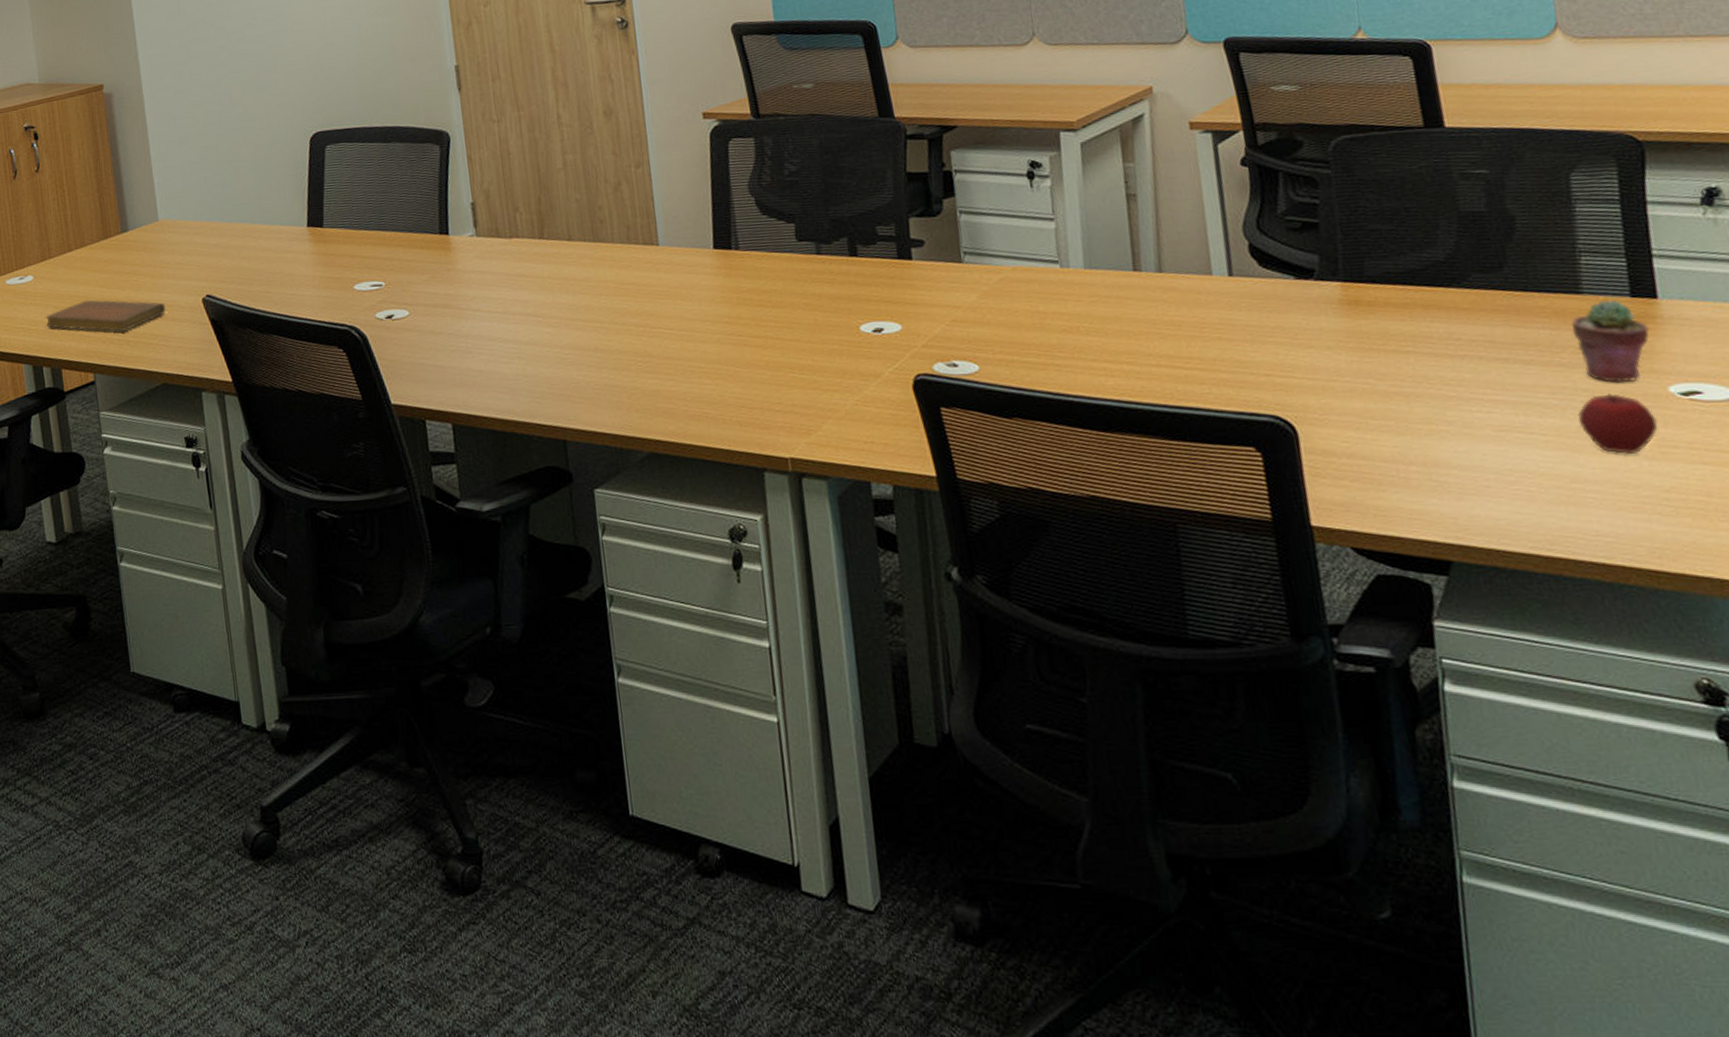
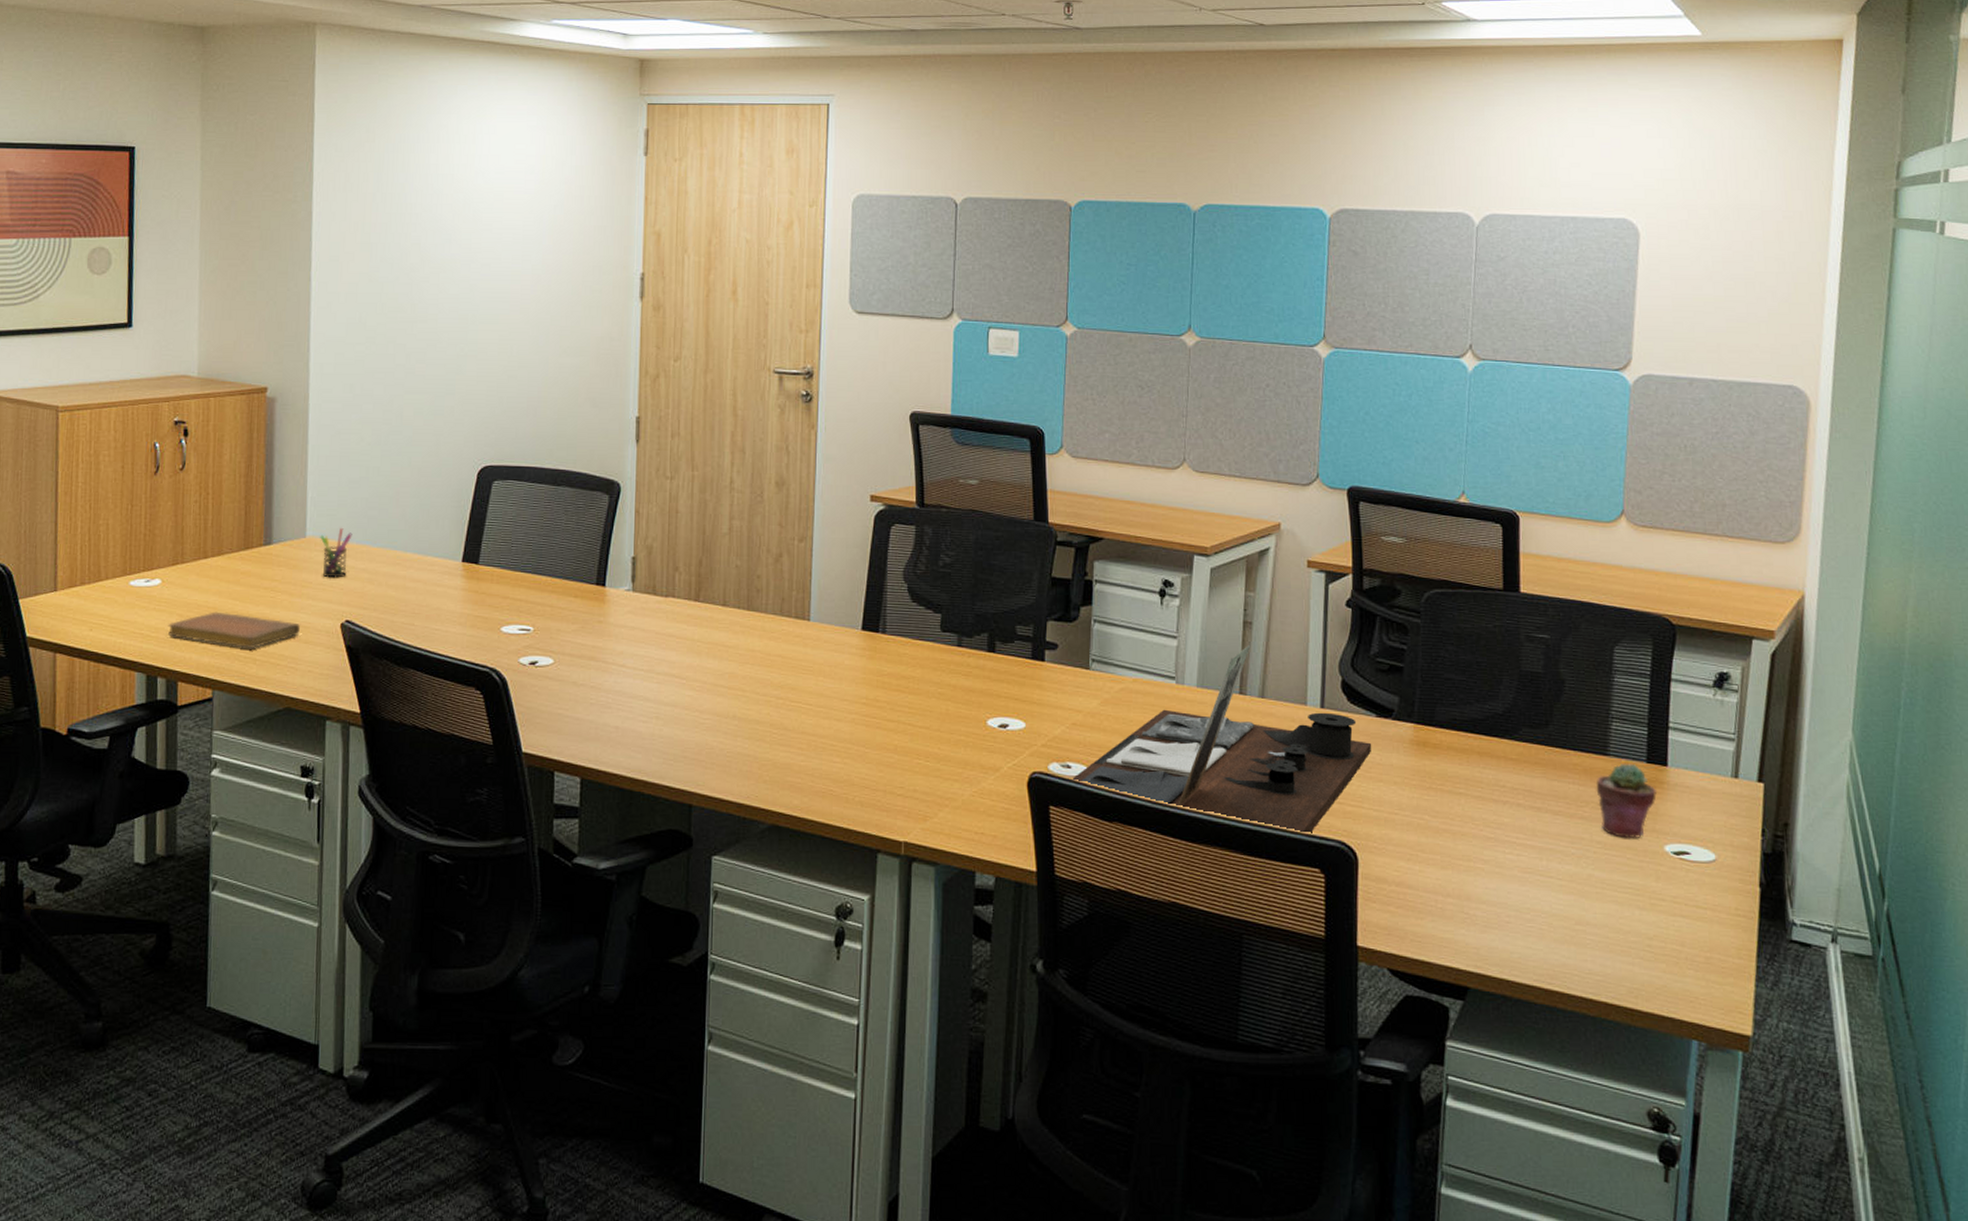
pen holder: none [171,207,201,257] -> present [320,527,352,578]
desk organizer: none [961,217,1296,412] -> present [1073,644,1372,835]
apple: present [1578,394,1658,454] -> none [1589,847,1652,903]

